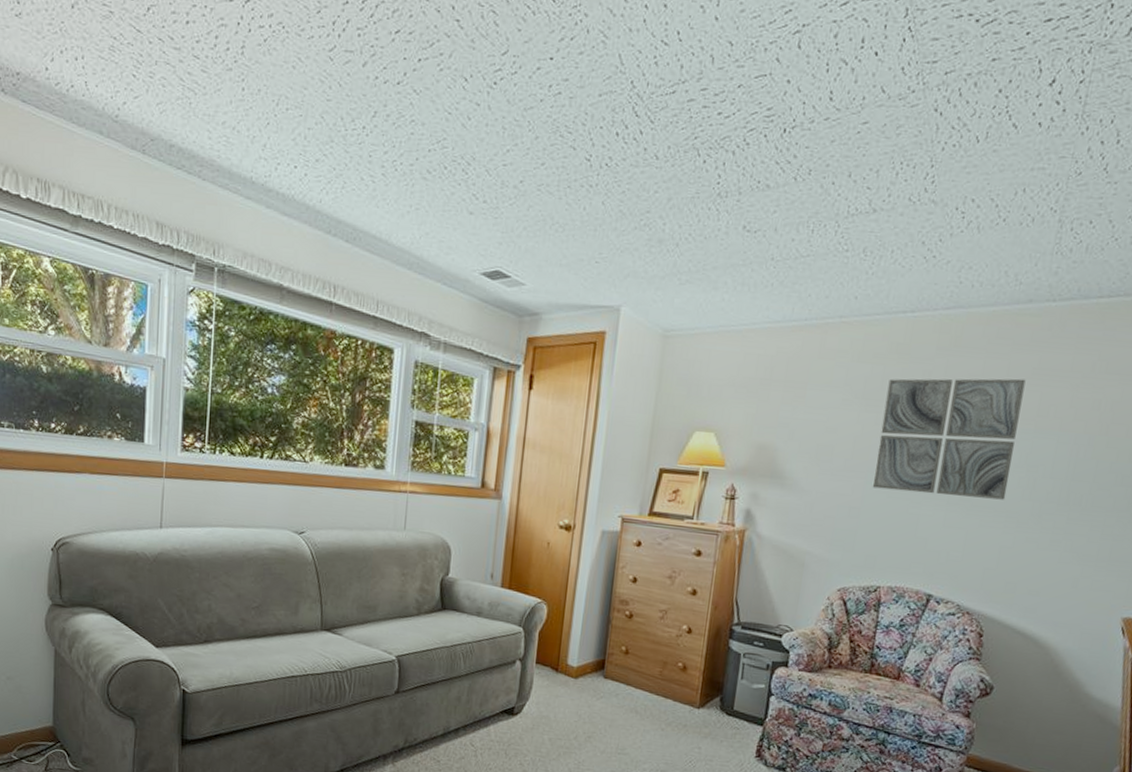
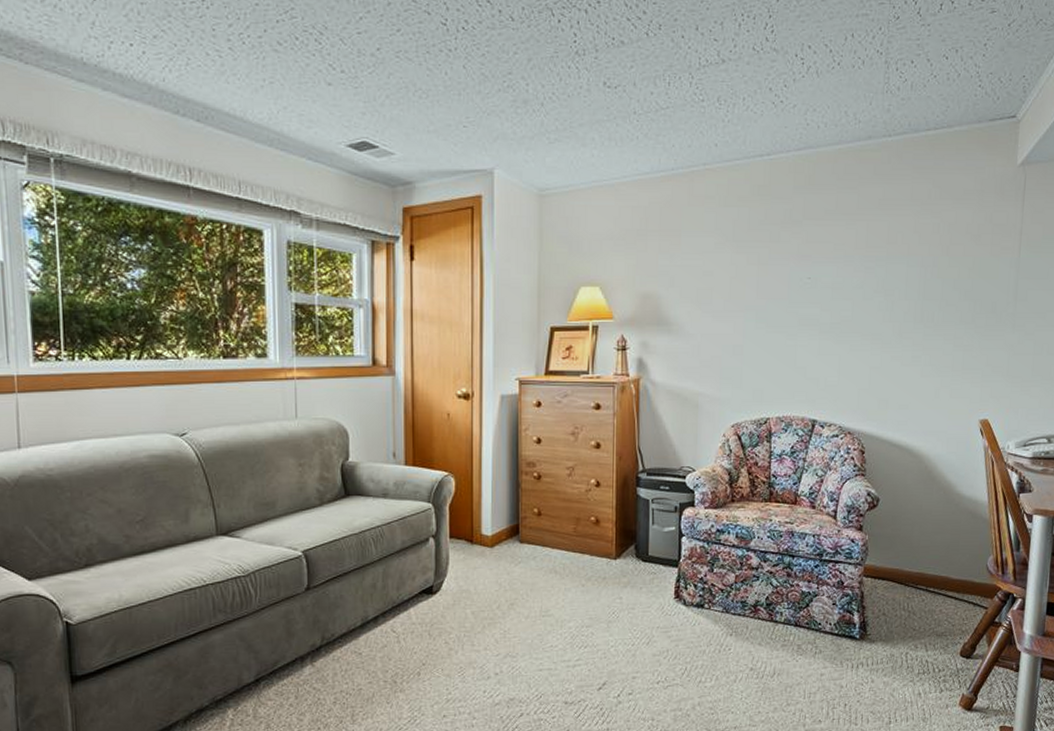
wall art: present [872,378,1026,500] -> none [751,210,874,325]

